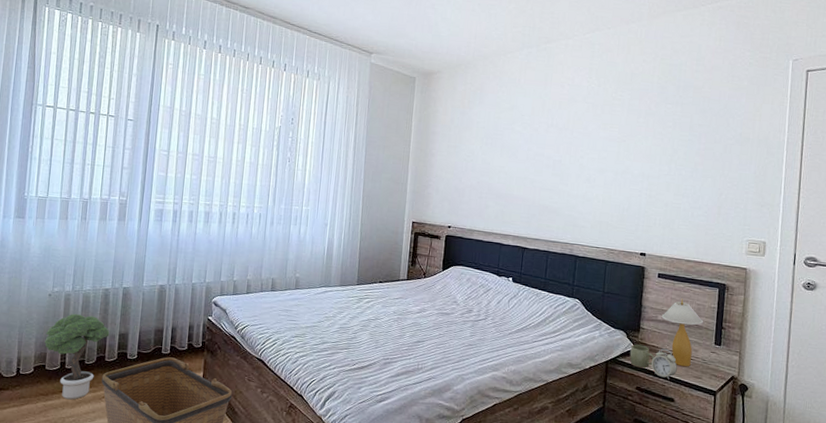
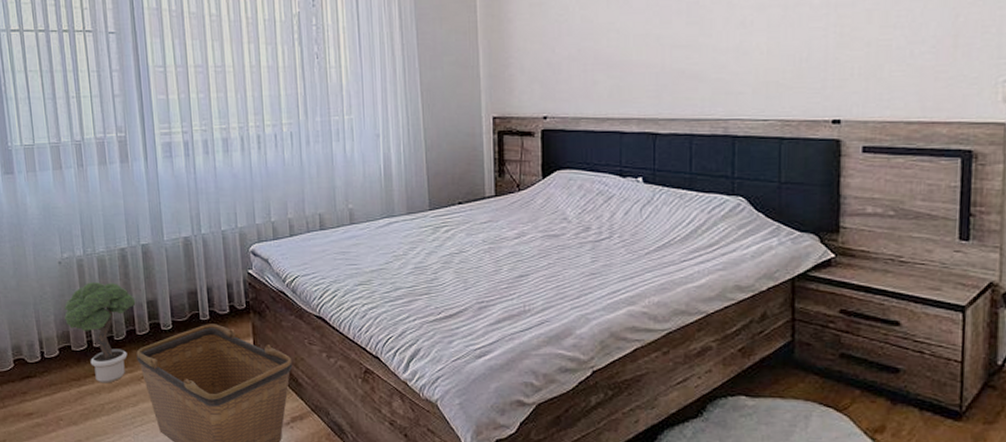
mug: present [629,344,655,369] -> none [826,251,866,283]
alarm clock: present [651,348,677,380] -> none [860,252,902,296]
table lamp: present [661,298,704,367] -> none [871,178,940,276]

